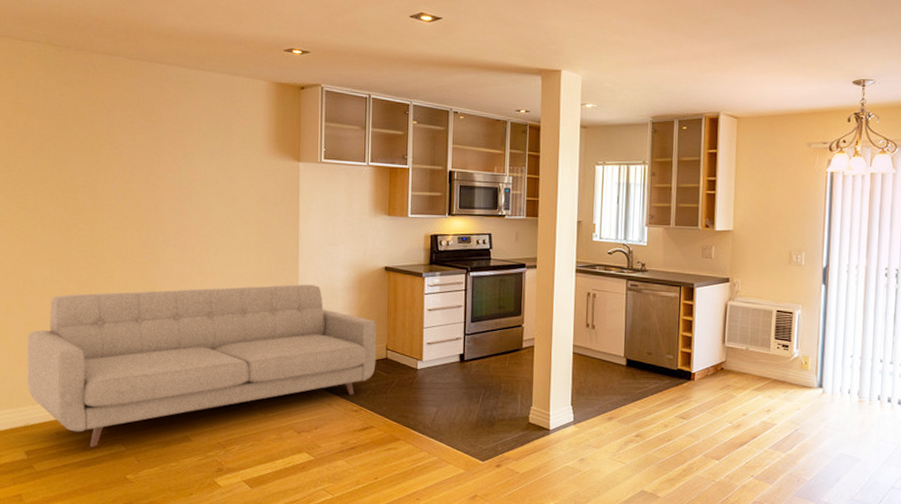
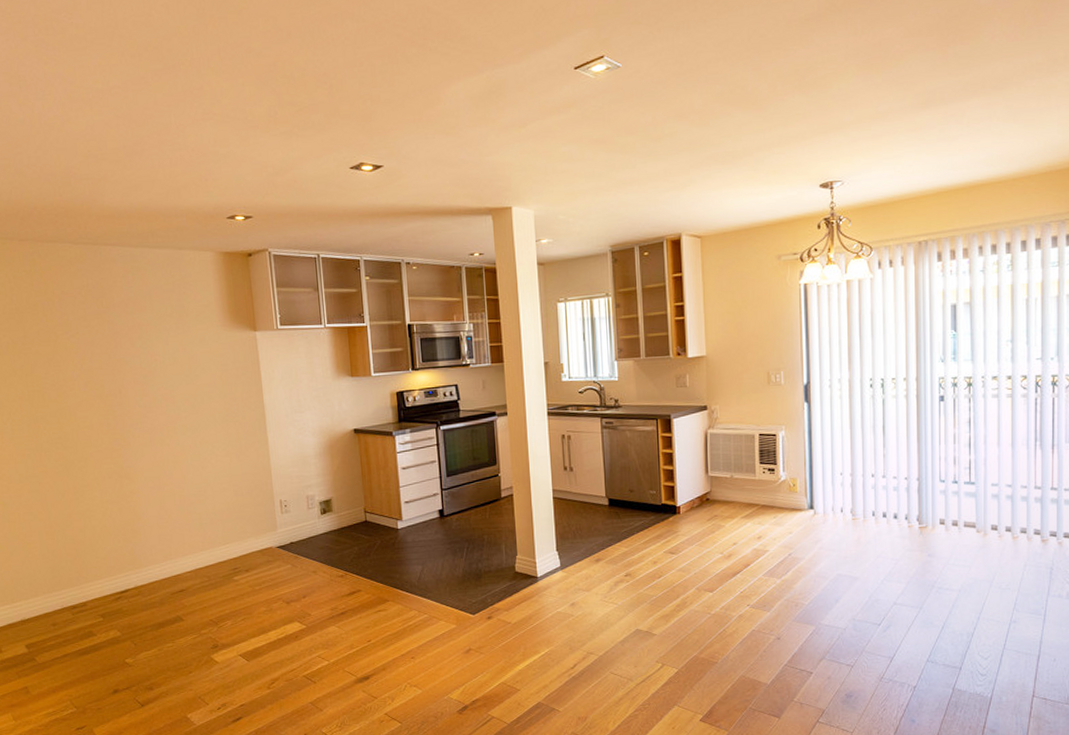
sofa: present [27,284,377,447] -> none [12,454,356,635]

